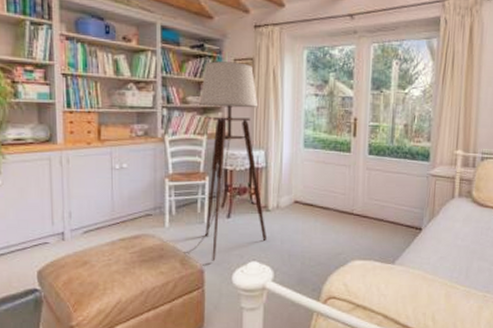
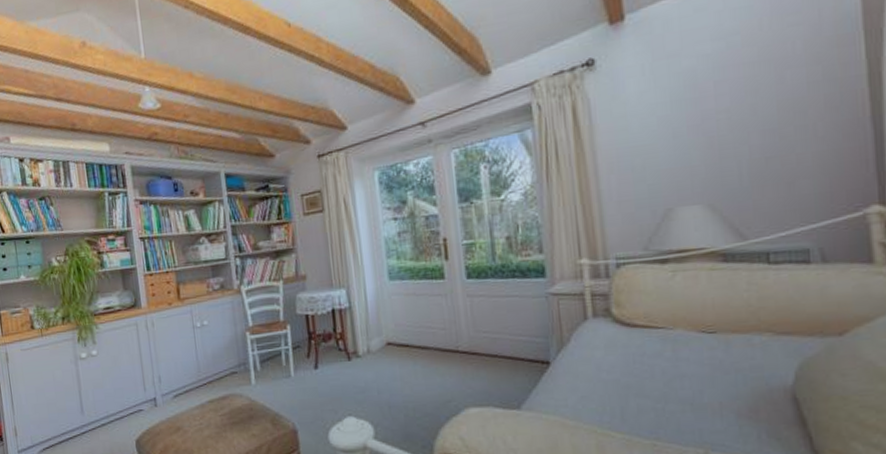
floor lamp: present [183,61,268,261] -> none [271,197,362,419]

